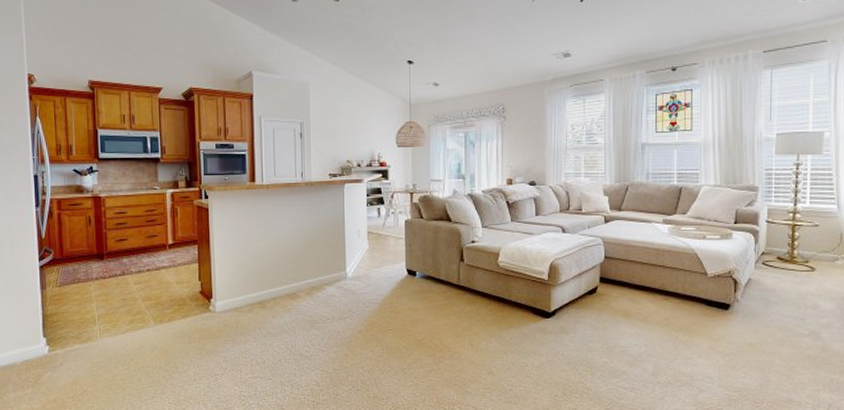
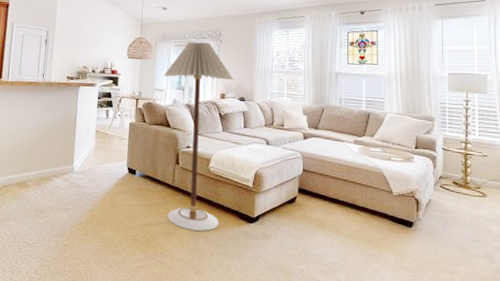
floor lamp: none [439,120,522,330] -> present [163,41,234,231]

